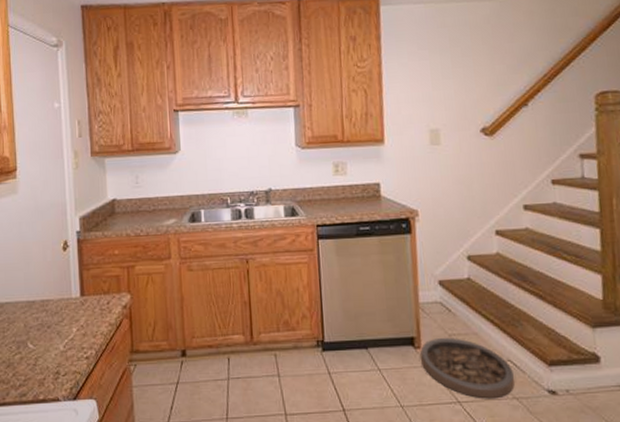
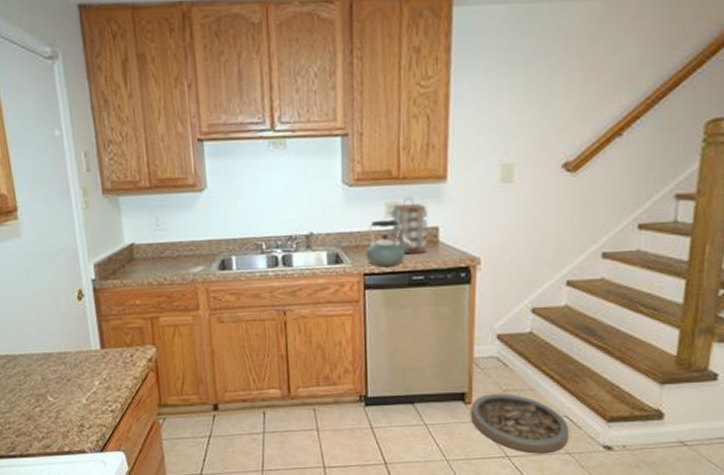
kettle: none [317,177,358,219] -> present [365,219,412,268]
spice rack: none [337,157,372,208] -> present [389,197,428,255]

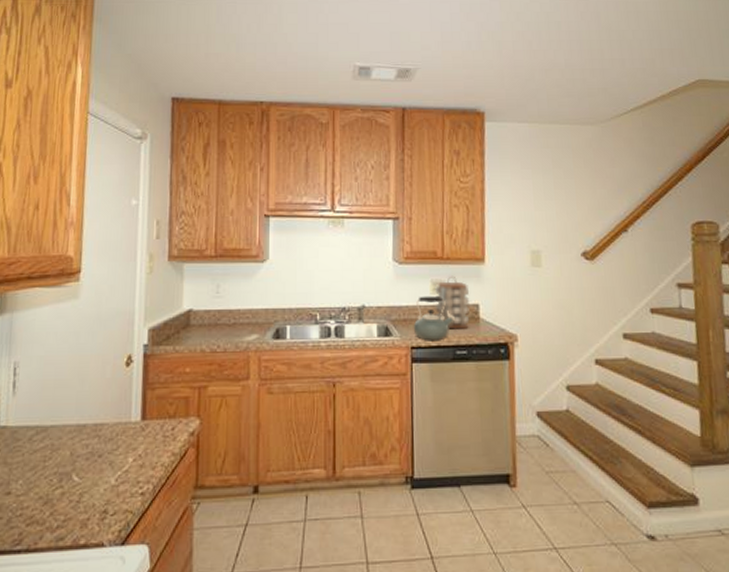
pet bowl: present [471,394,568,454] -> none [516,476,613,545]

